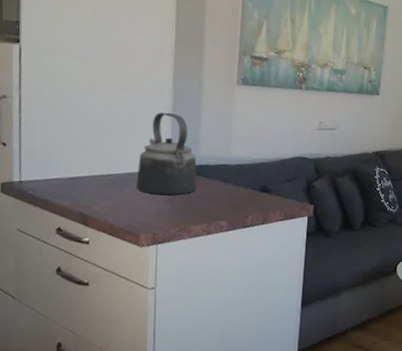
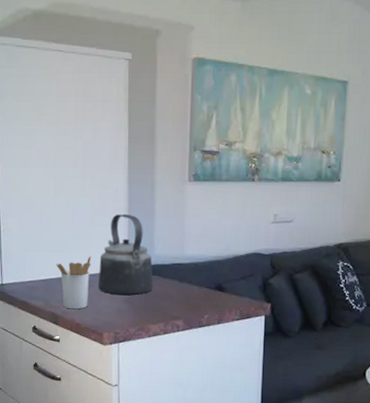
utensil holder: none [88,154,130,210] -> present [56,256,91,310]

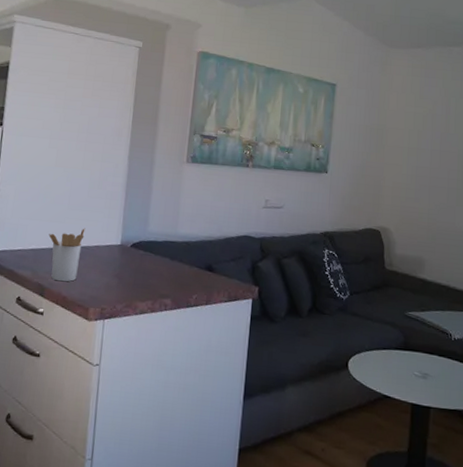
kettle: present [98,213,153,296] -> none [88,188,146,270]

